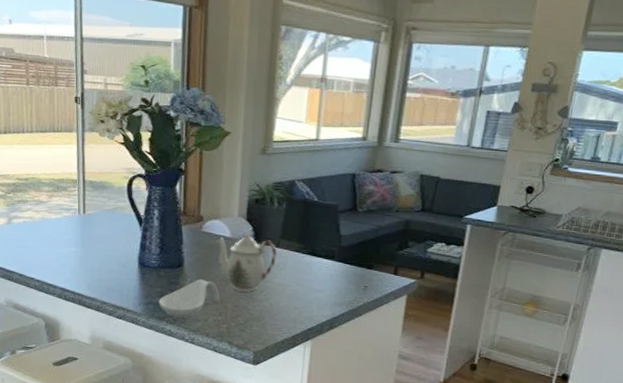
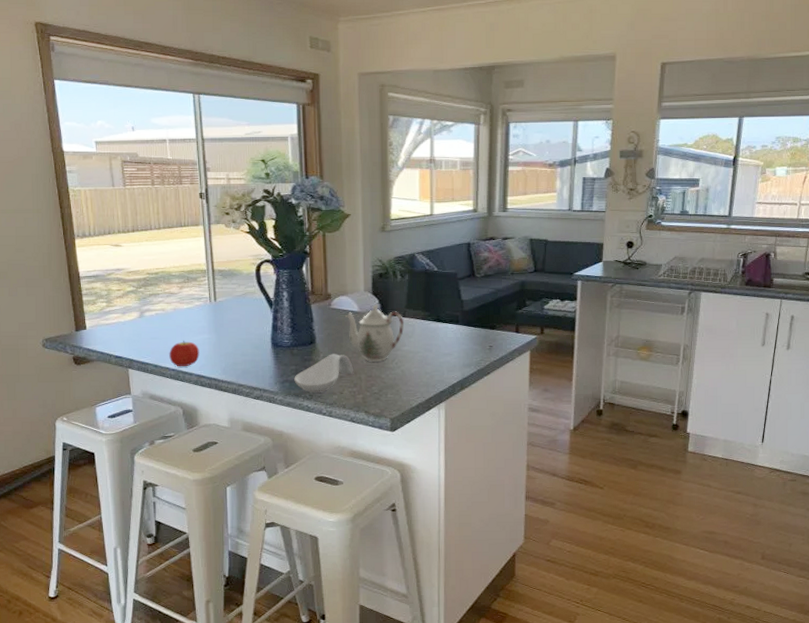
fruit: none [35,251,65,279] -> present [169,340,200,367]

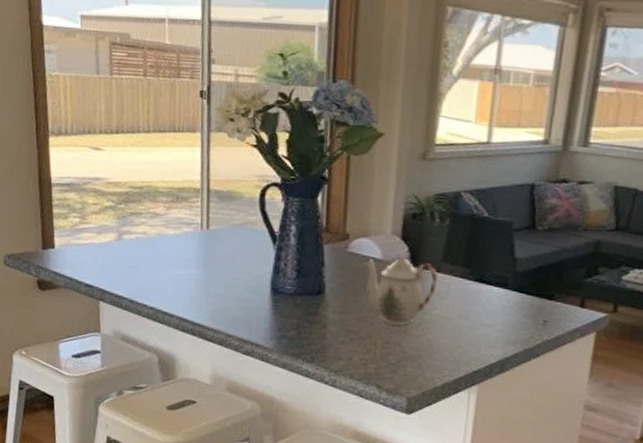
fruit: present [169,340,200,367] -> none [148,273,184,306]
spoon rest: present [294,354,353,393] -> none [294,309,368,356]

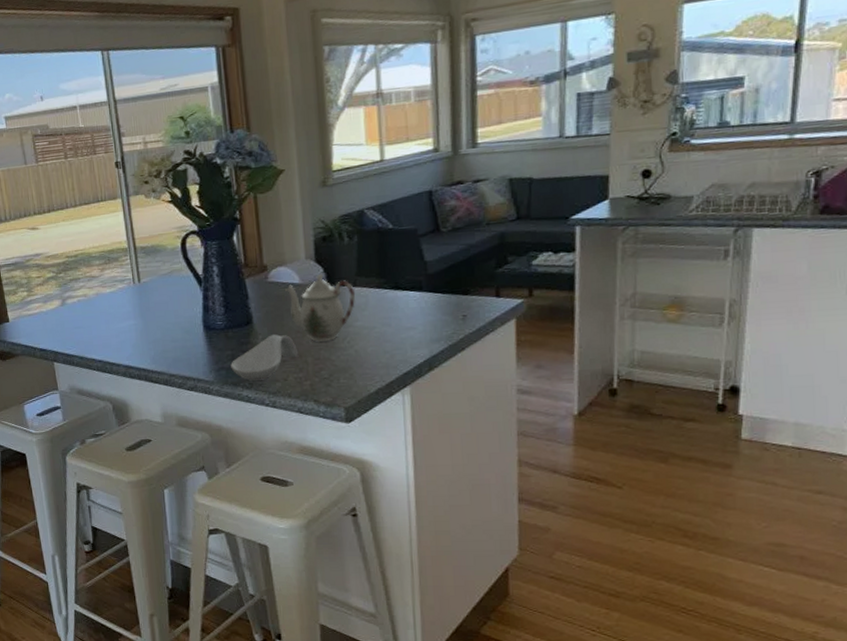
spoon rest: none [294,309,368,356] -> present [231,334,298,381]

